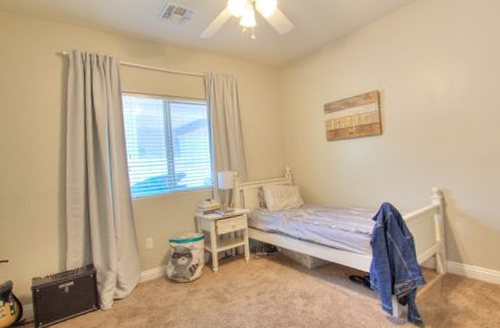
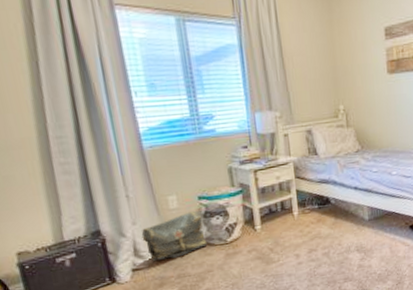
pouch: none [123,251,174,293] -> present [141,210,208,261]

